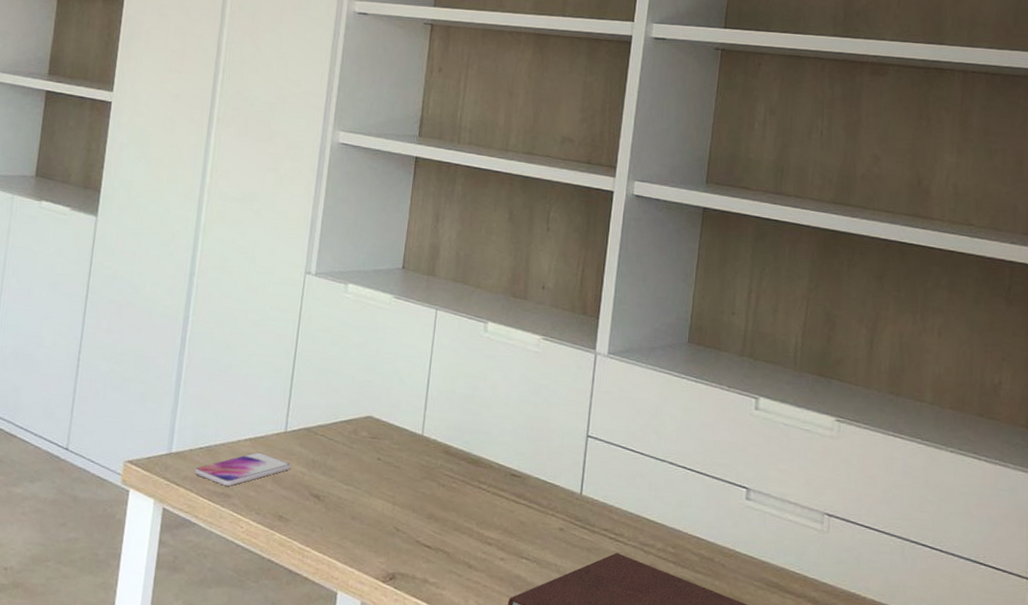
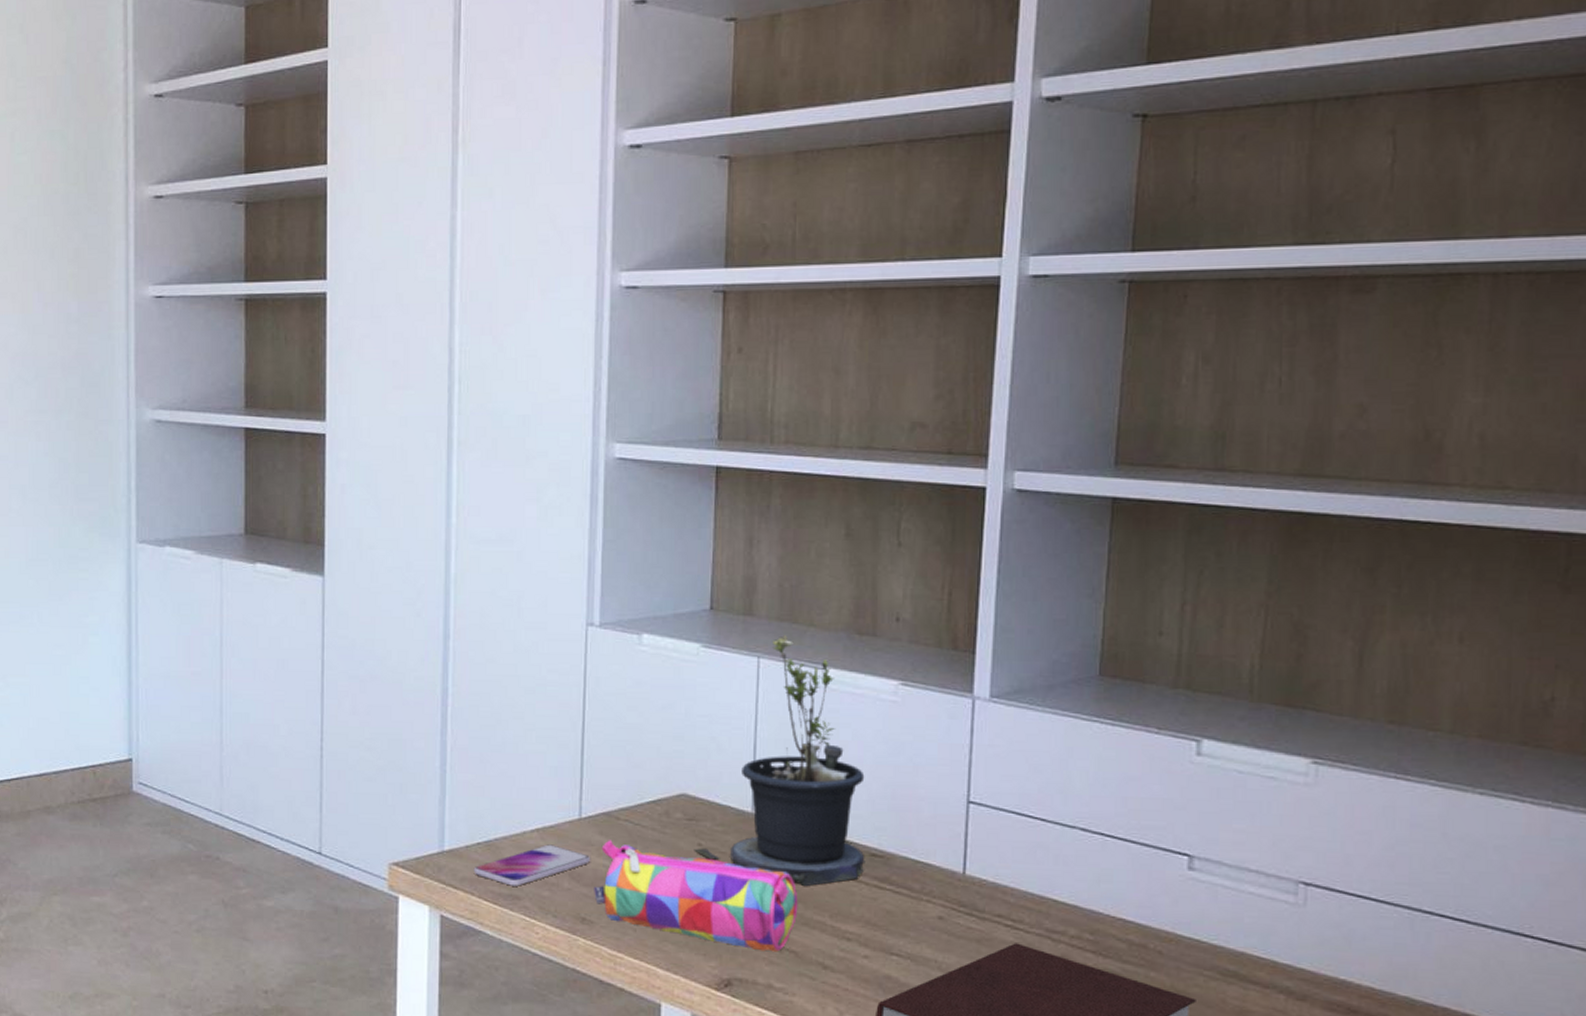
pencil case: none [291,451,453,552] -> present [594,840,798,952]
potted plant: none [374,293,511,498] -> present [694,635,865,886]

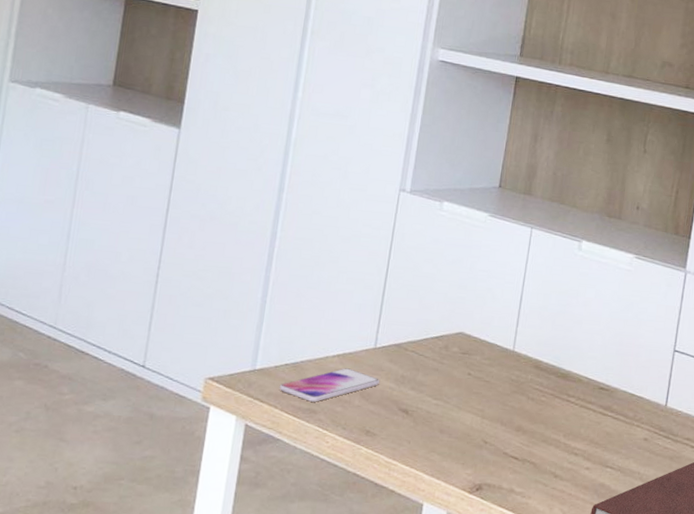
pencil case: present [594,840,798,952] -> none [379,366,541,463]
potted plant: present [694,635,865,886] -> none [464,212,602,411]

